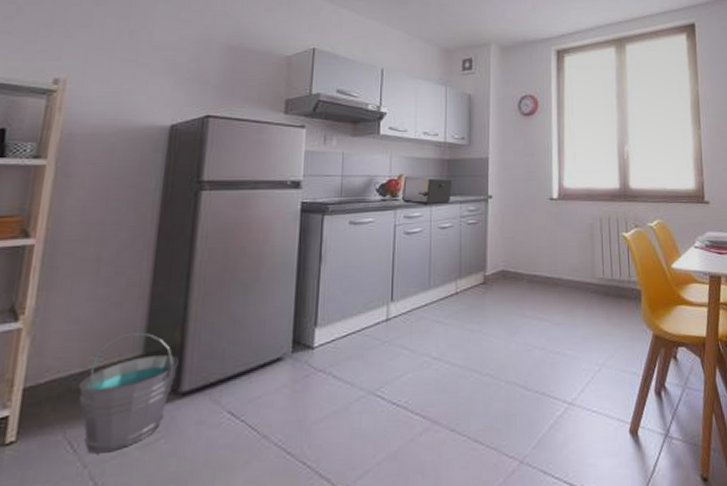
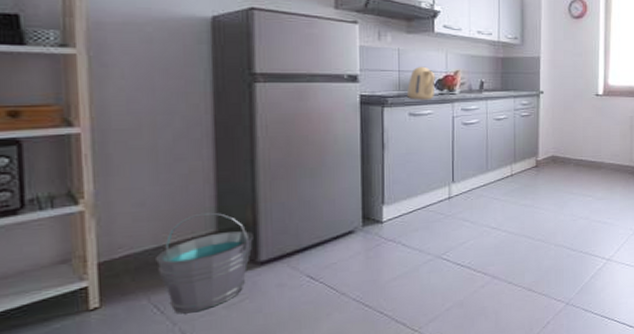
kettle: none [349,170,379,207] -> present [407,66,436,100]
toaster: present [402,176,452,206] -> none [459,73,506,99]

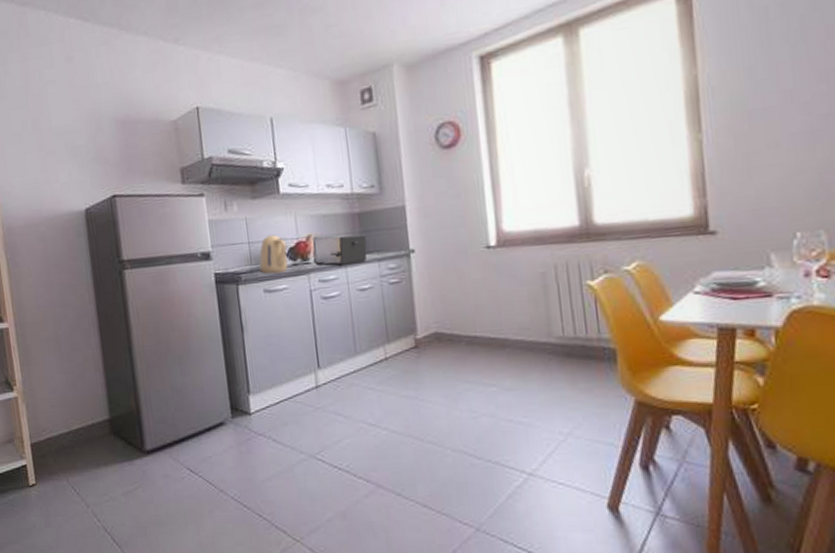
bucket: present [154,212,253,314] -> none [67,399,139,497]
toaster: none [459,73,506,99] -> present [313,234,367,267]

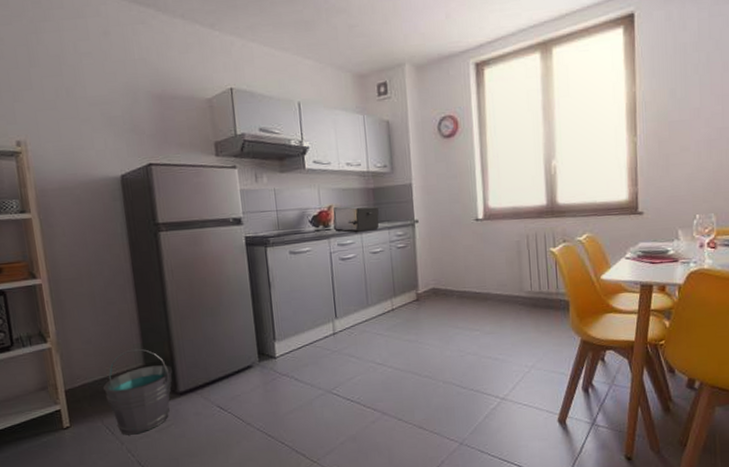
bucket: none [67,399,139,497] -> present [102,348,172,435]
kettle: present [259,234,288,275] -> none [285,204,311,239]

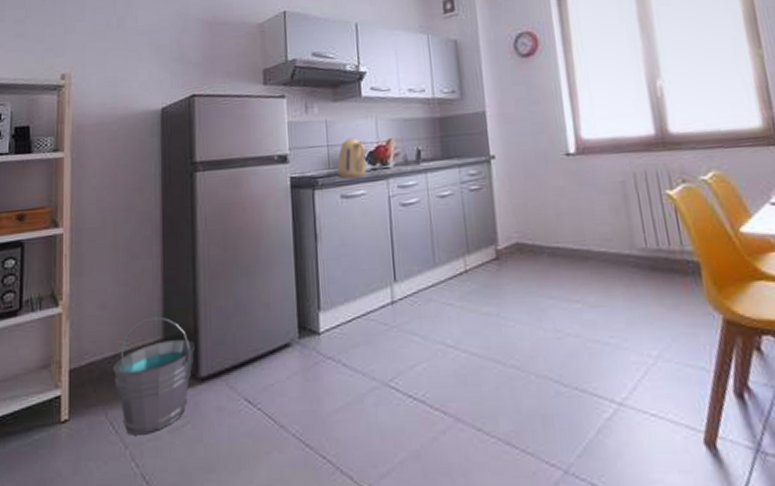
kettle: none [285,204,311,239] -> present [337,138,367,179]
toaster: present [333,205,380,233] -> none [393,139,448,173]

